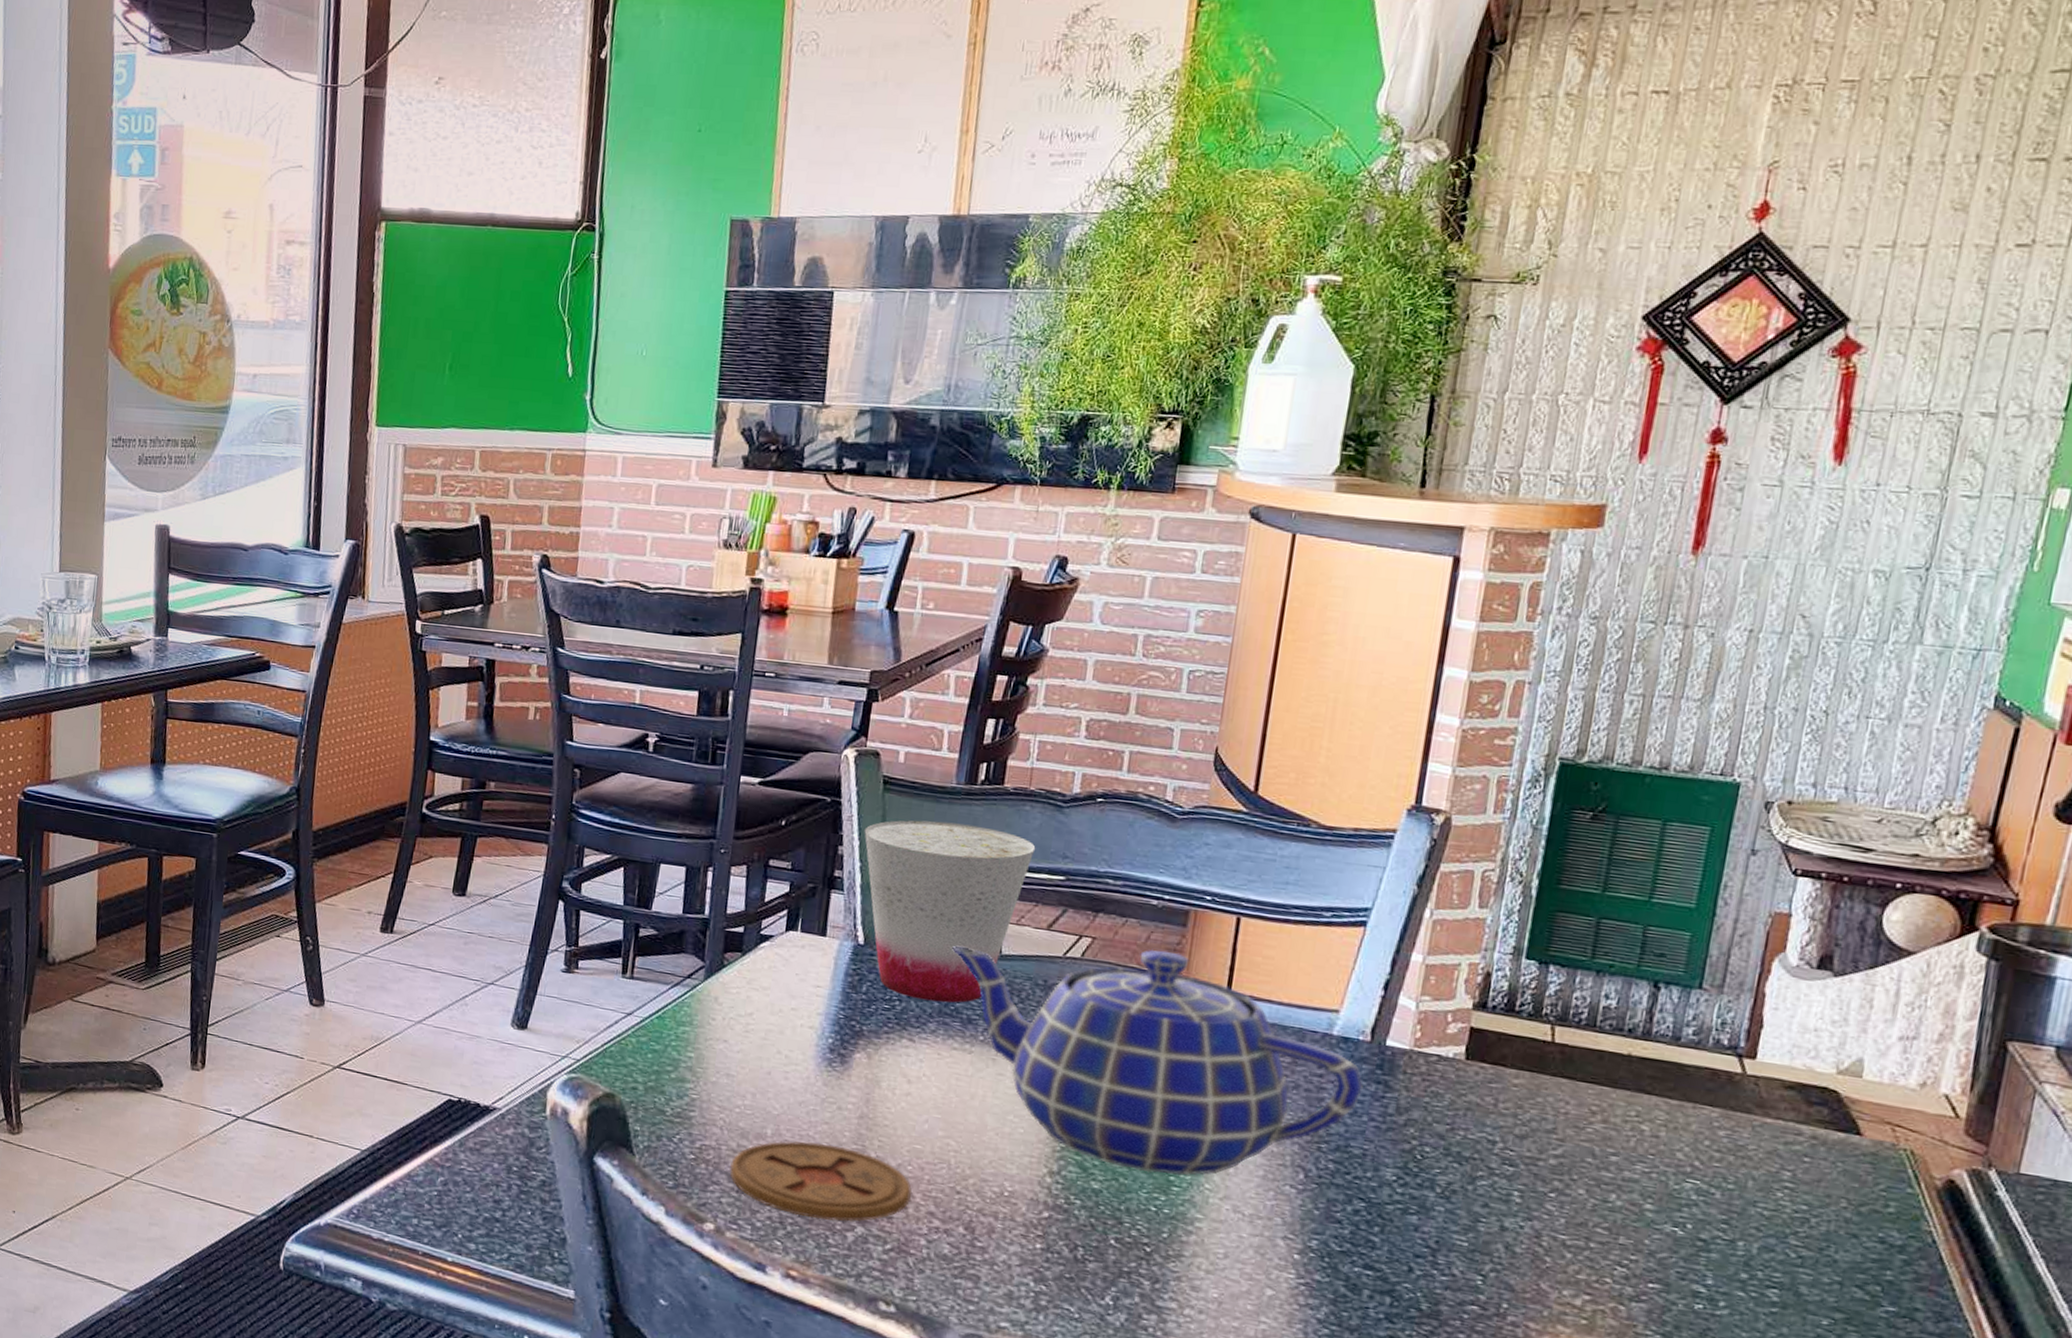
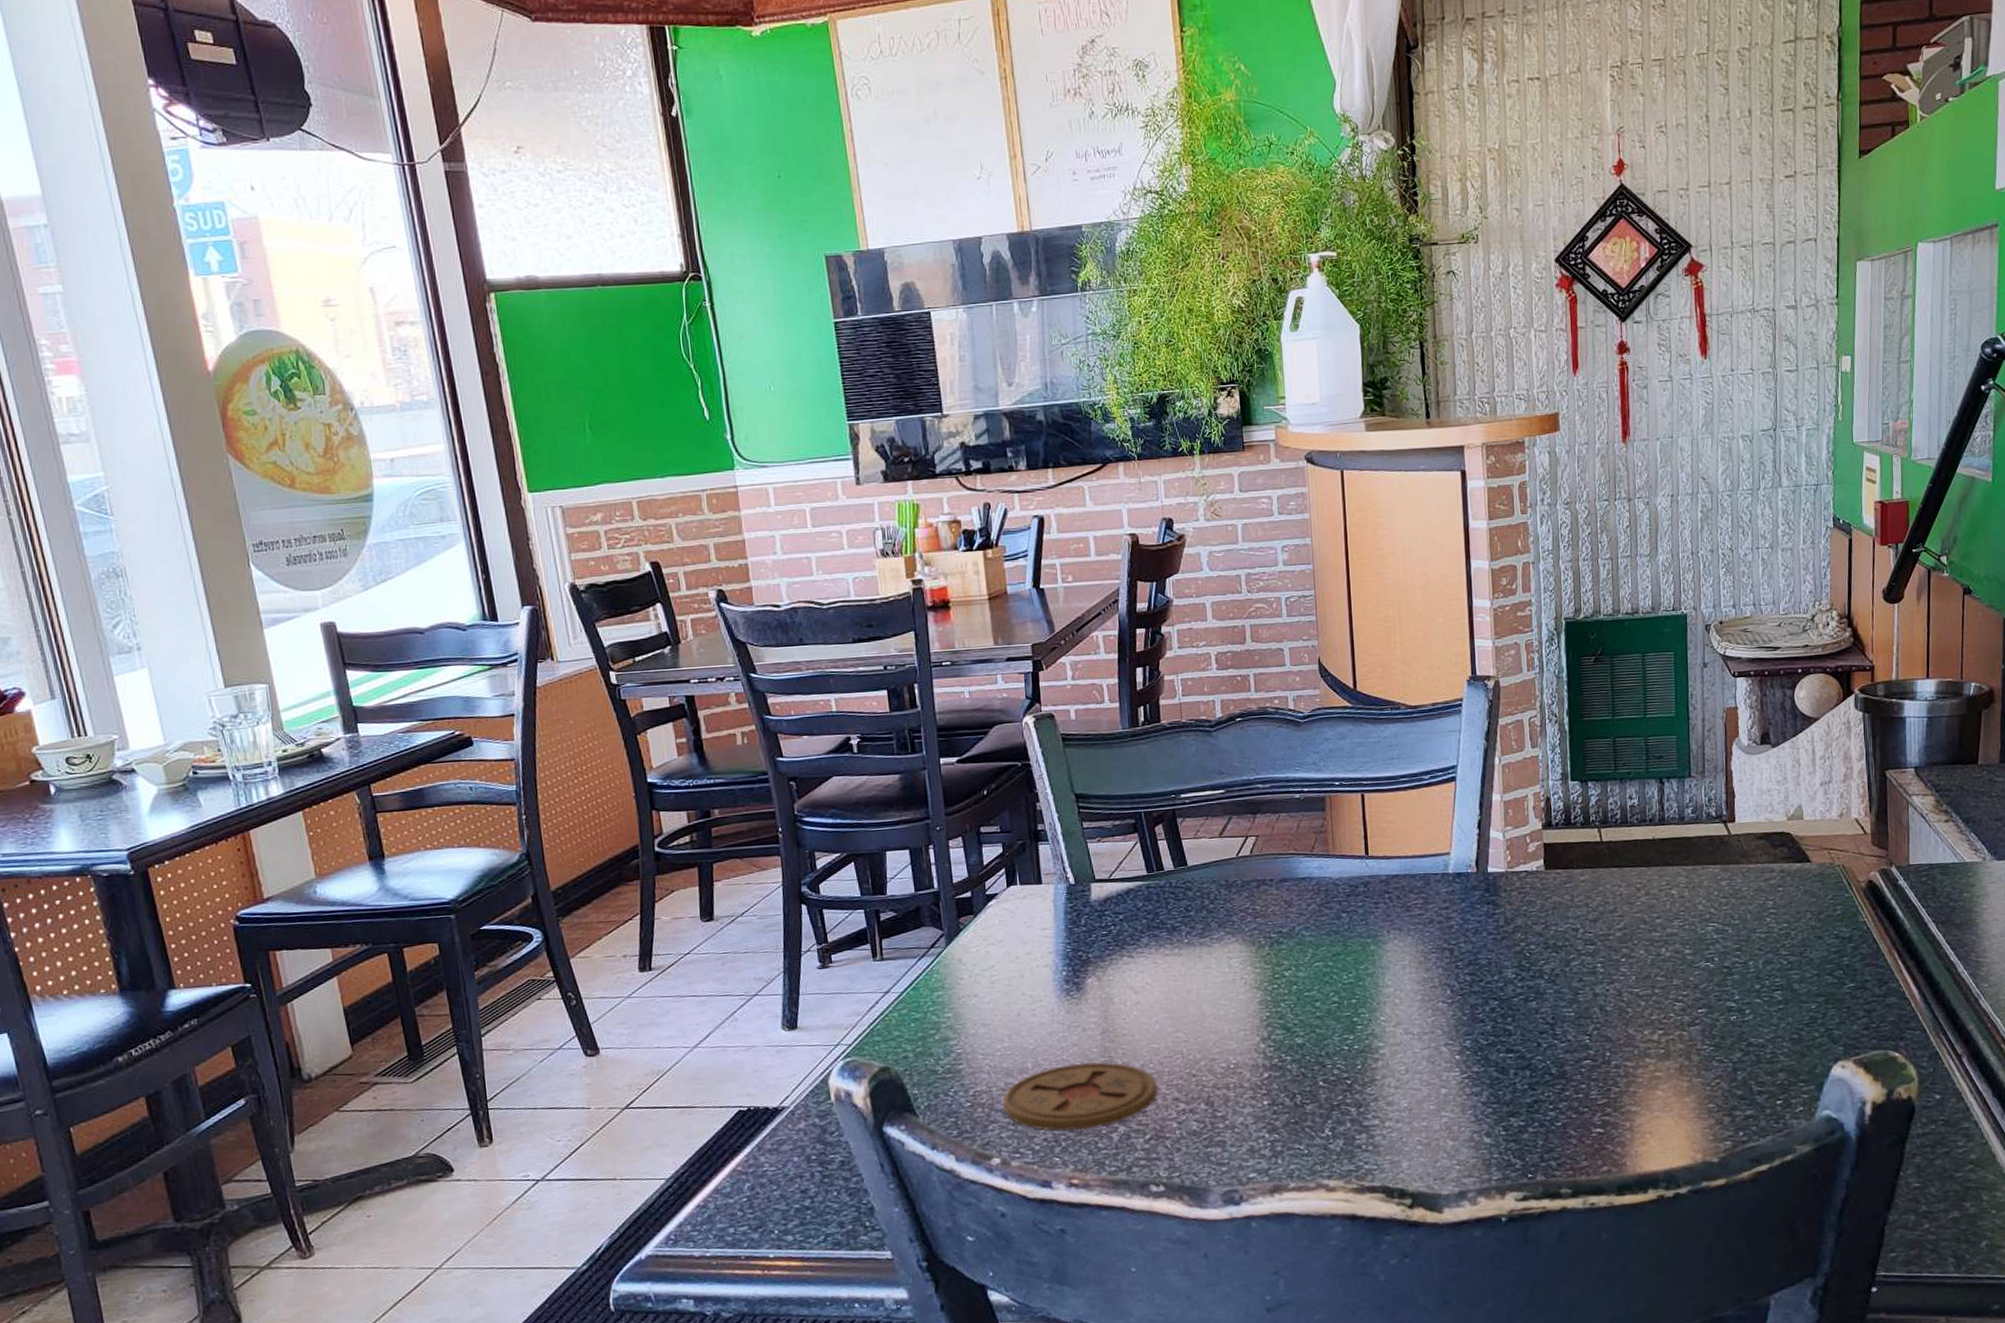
cup: present [864,820,1036,1003] -> none [1055,761,1197,920]
teapot: present [952,946,1363,1176] -> none [1147,834,1478,1021]

